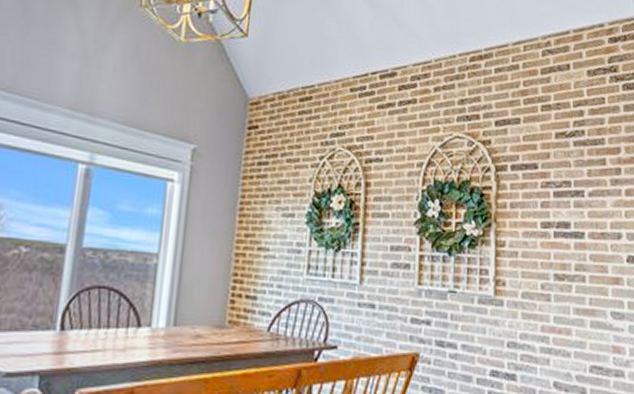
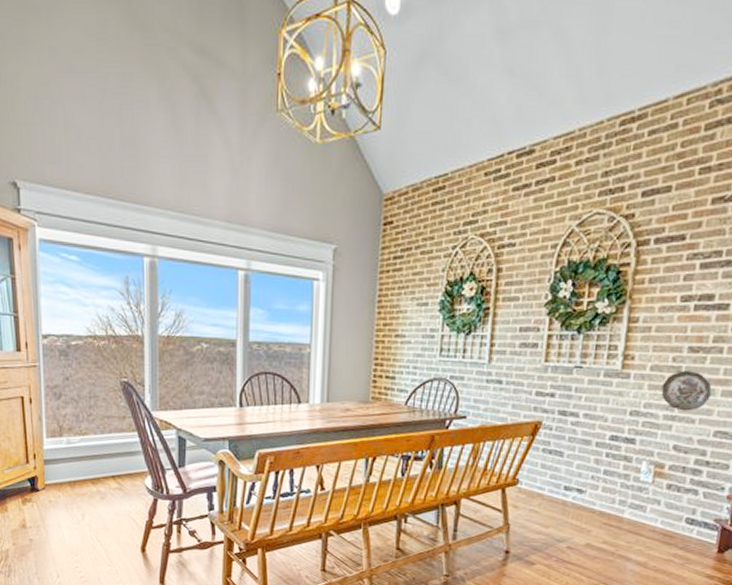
decorative plate: none [535,299,581,344] -> present [661,370,712,411]

